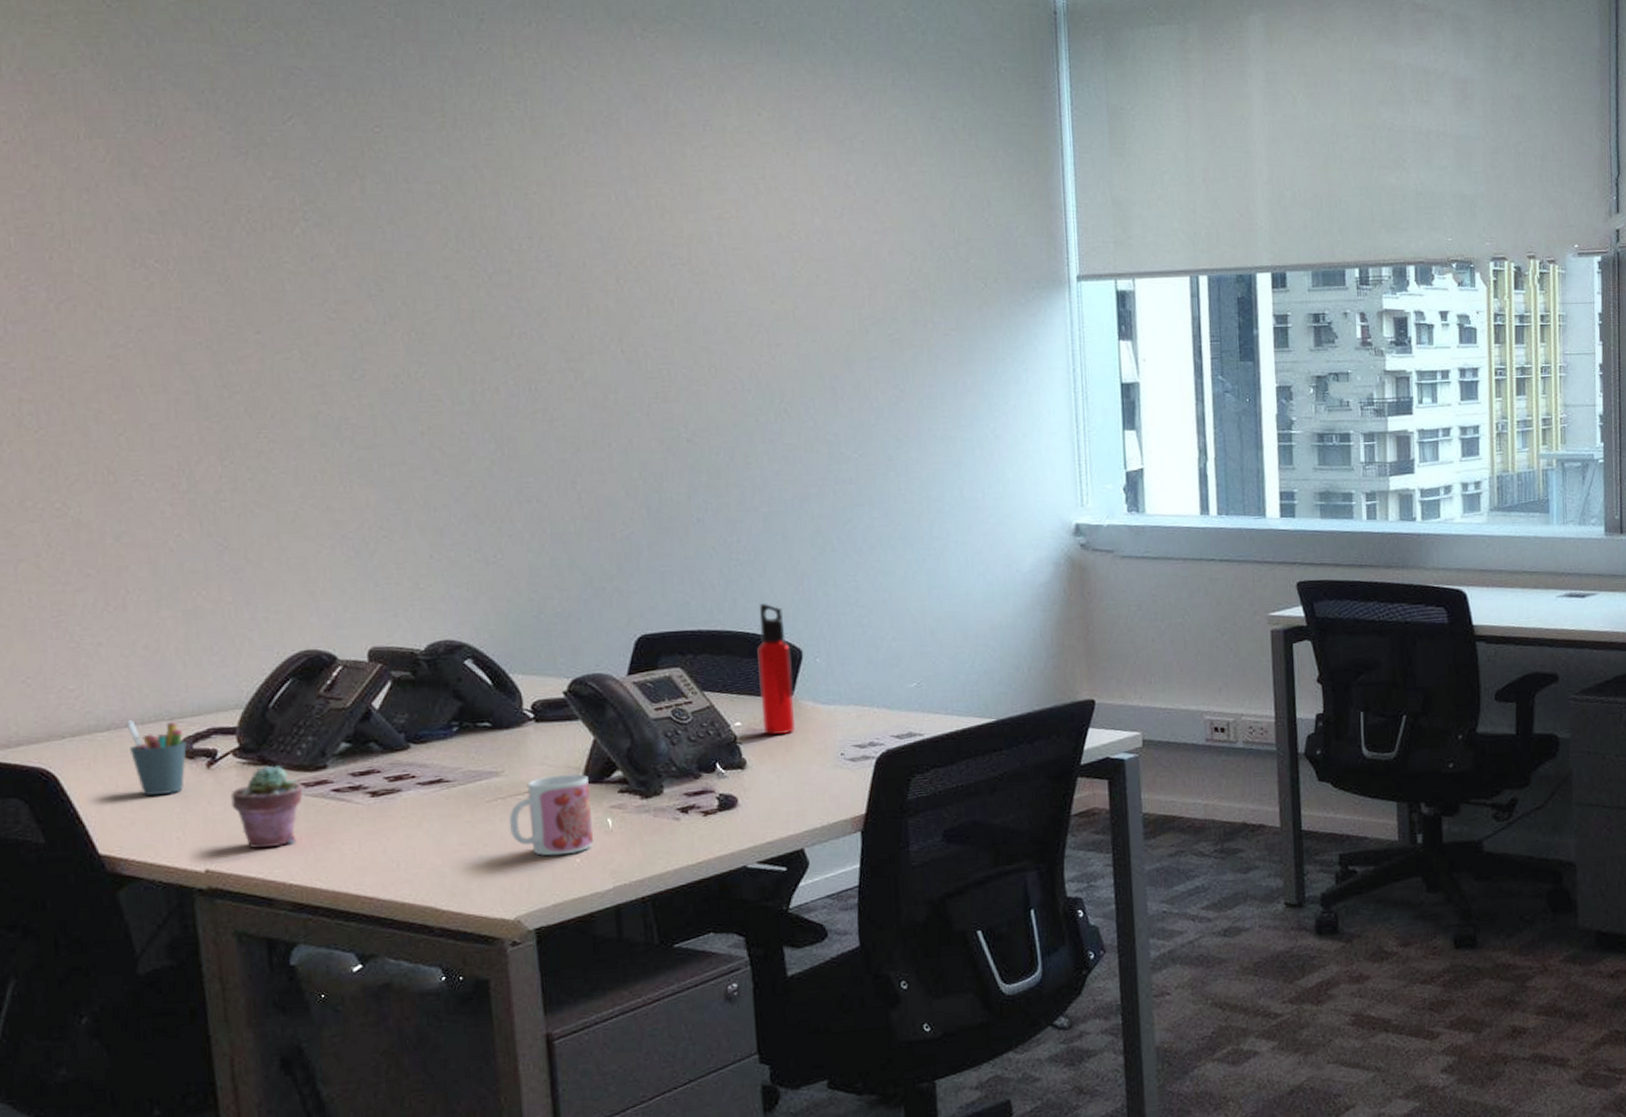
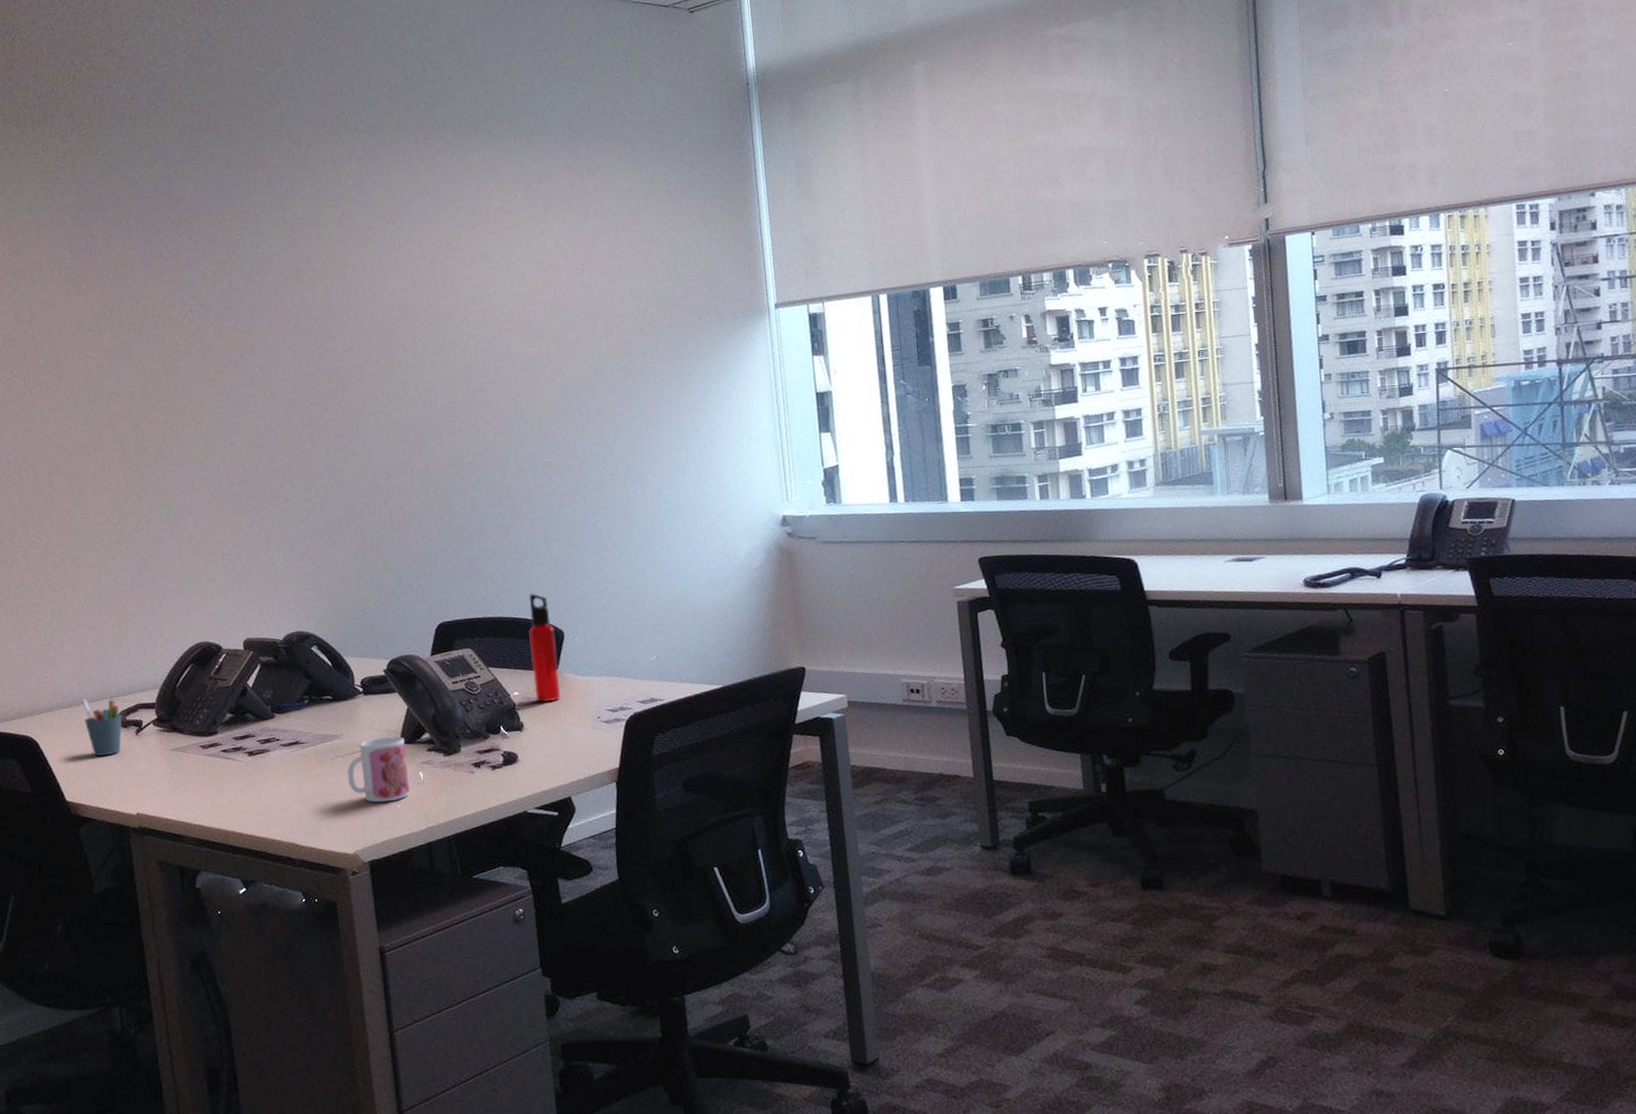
potted succulent: present [231,764,303,849] -> none [152,731,201,797]

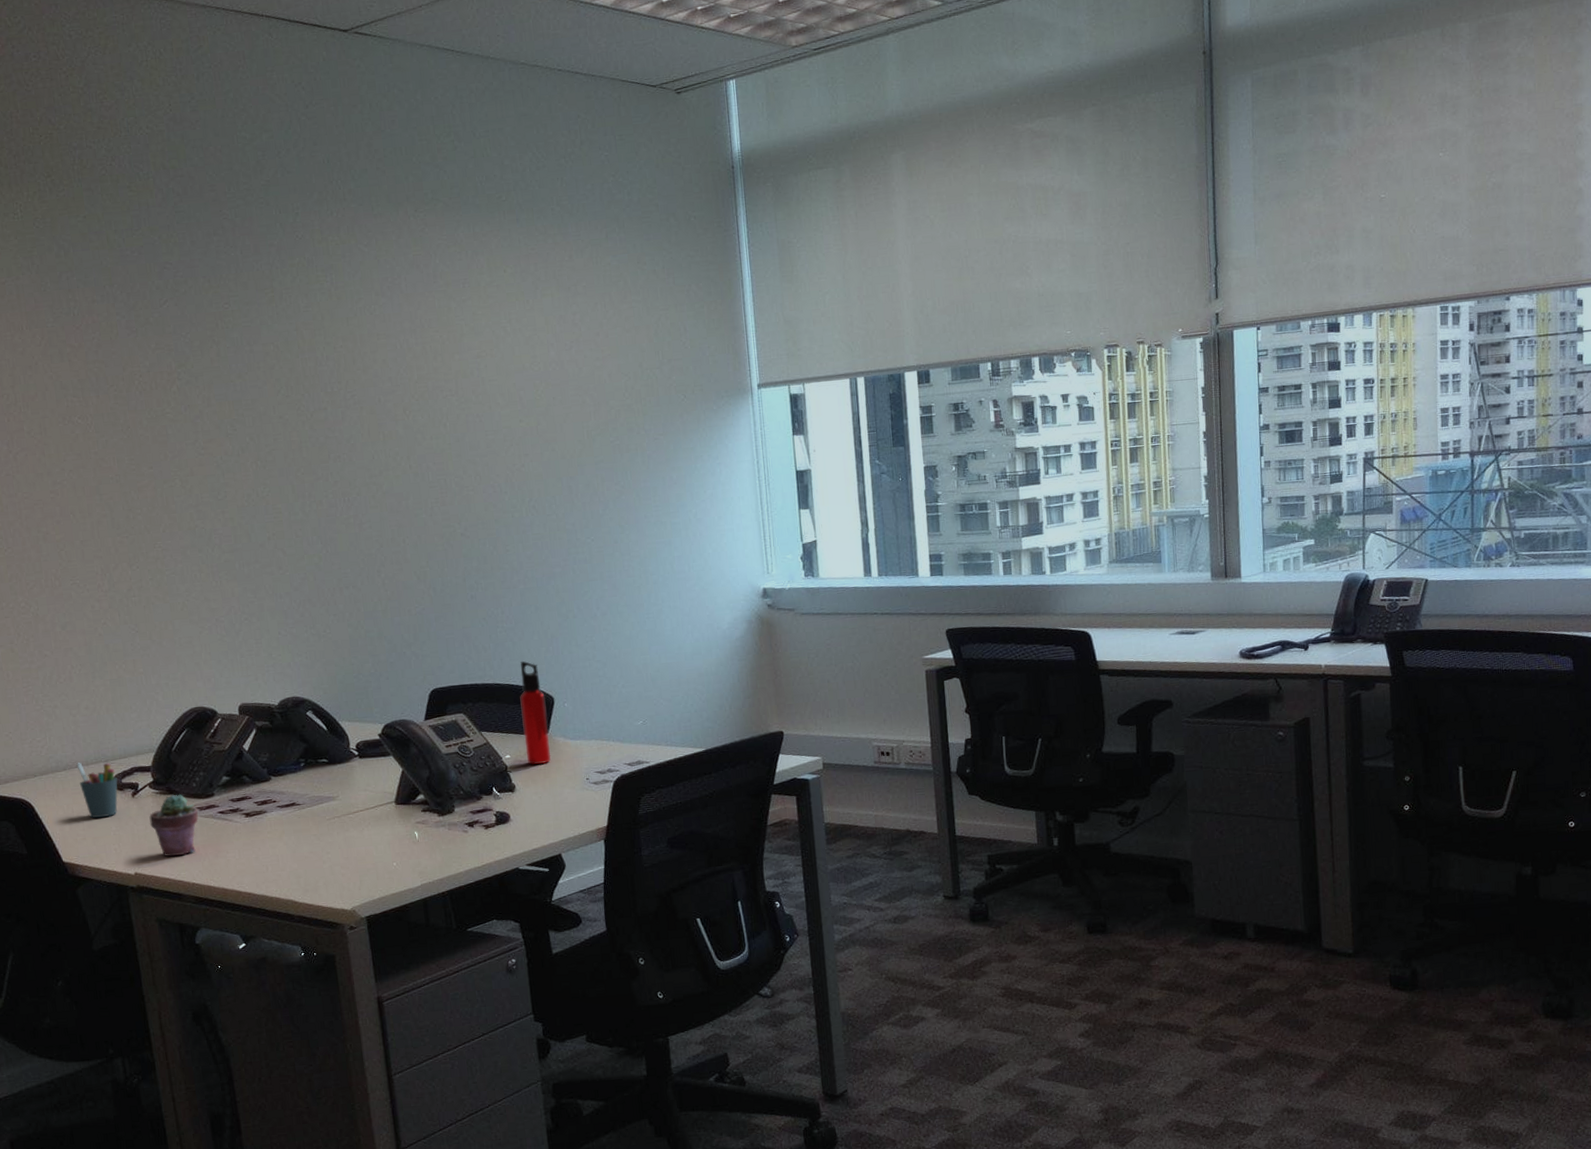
potted succulent: none [152,731,201,797] -> present [149,794,198,857]
mug: present [347,736,410,803] -> none [344,797,406,861]

